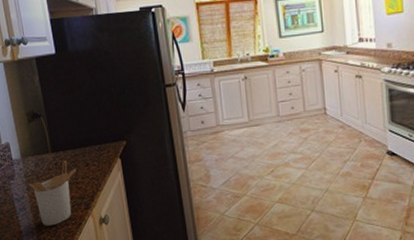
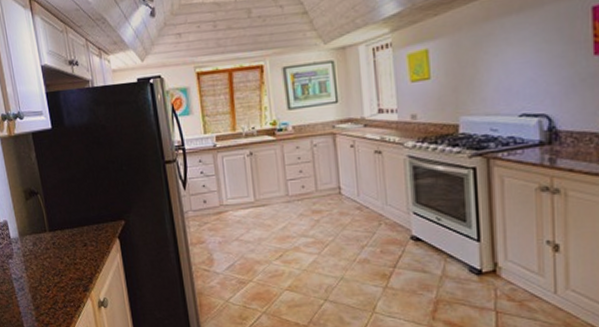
utensil holder: present [29,161,76,226] -> none [27,240,74,307]

